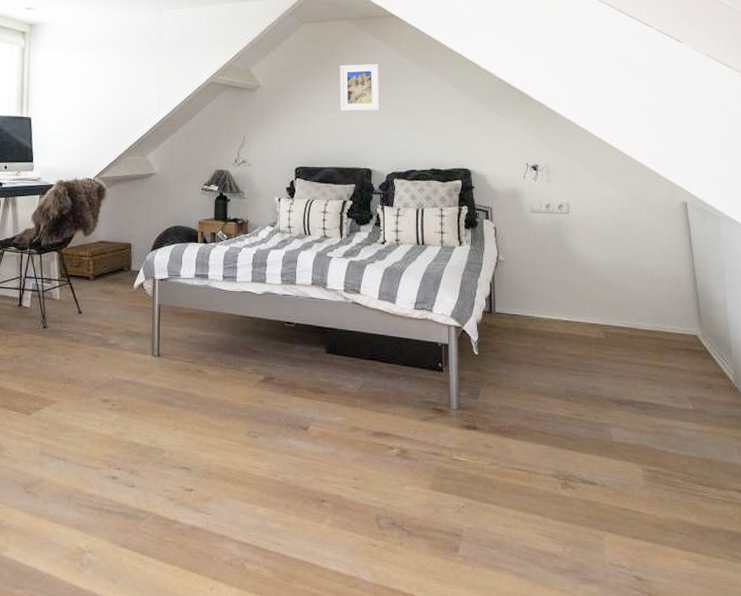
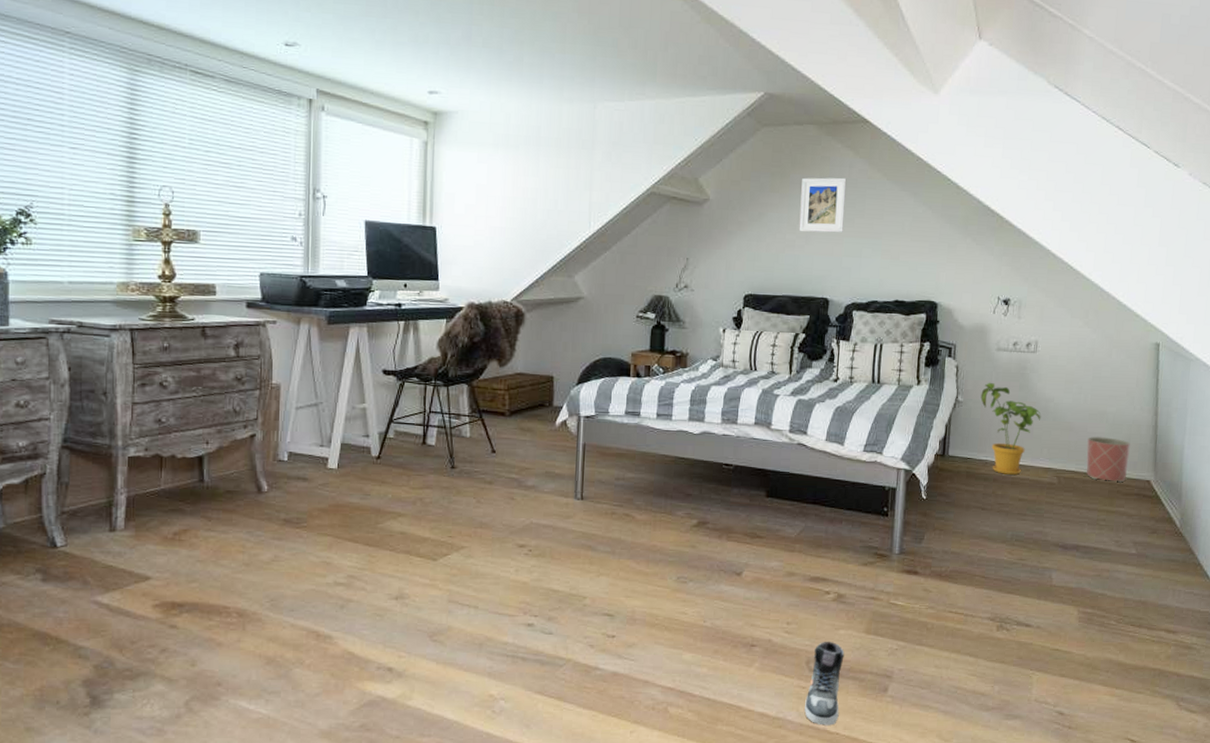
sneaker: none [378,497,412,586] -> present [804,641,845,726]
house plant: none [520,242,581,330] -> present [980,382,1042,475]
planter: none [629,293,673,338] -> present [1086,437,1130,483]

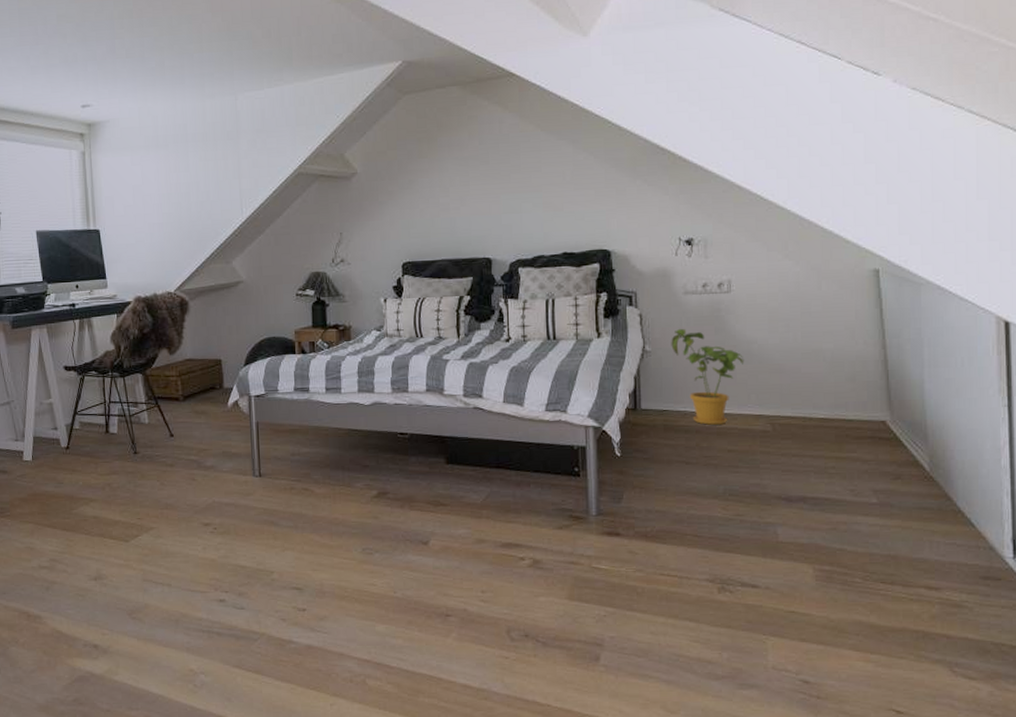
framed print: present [799,177,847,233] -> none [450,134,499,194]
sneaker: present [804,641,845,726] -> none [510,609,548,697]
planter: present [1086,437,1130,483] -> none [803,377,856,426]

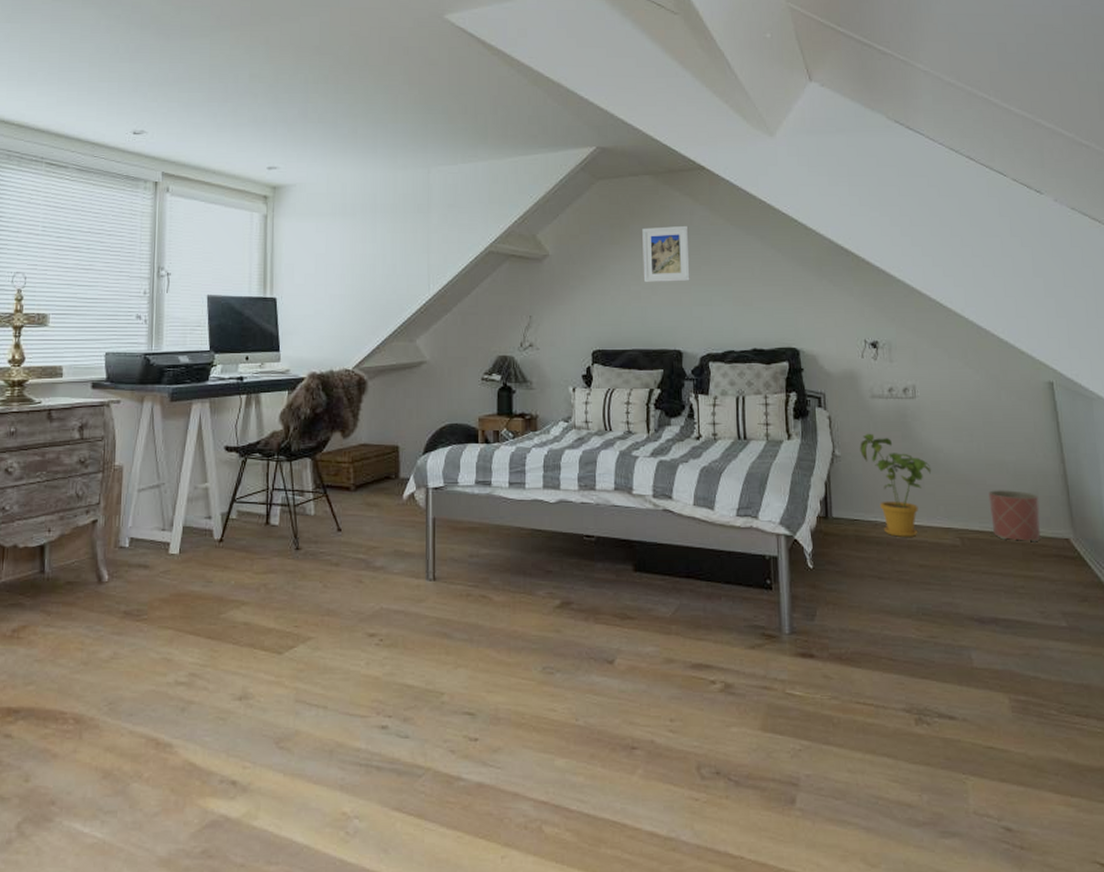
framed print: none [450,134,499,194] -> present [642,225,690,283]
planter: none [803,377,856,426] -> present [988,490,1040,542]

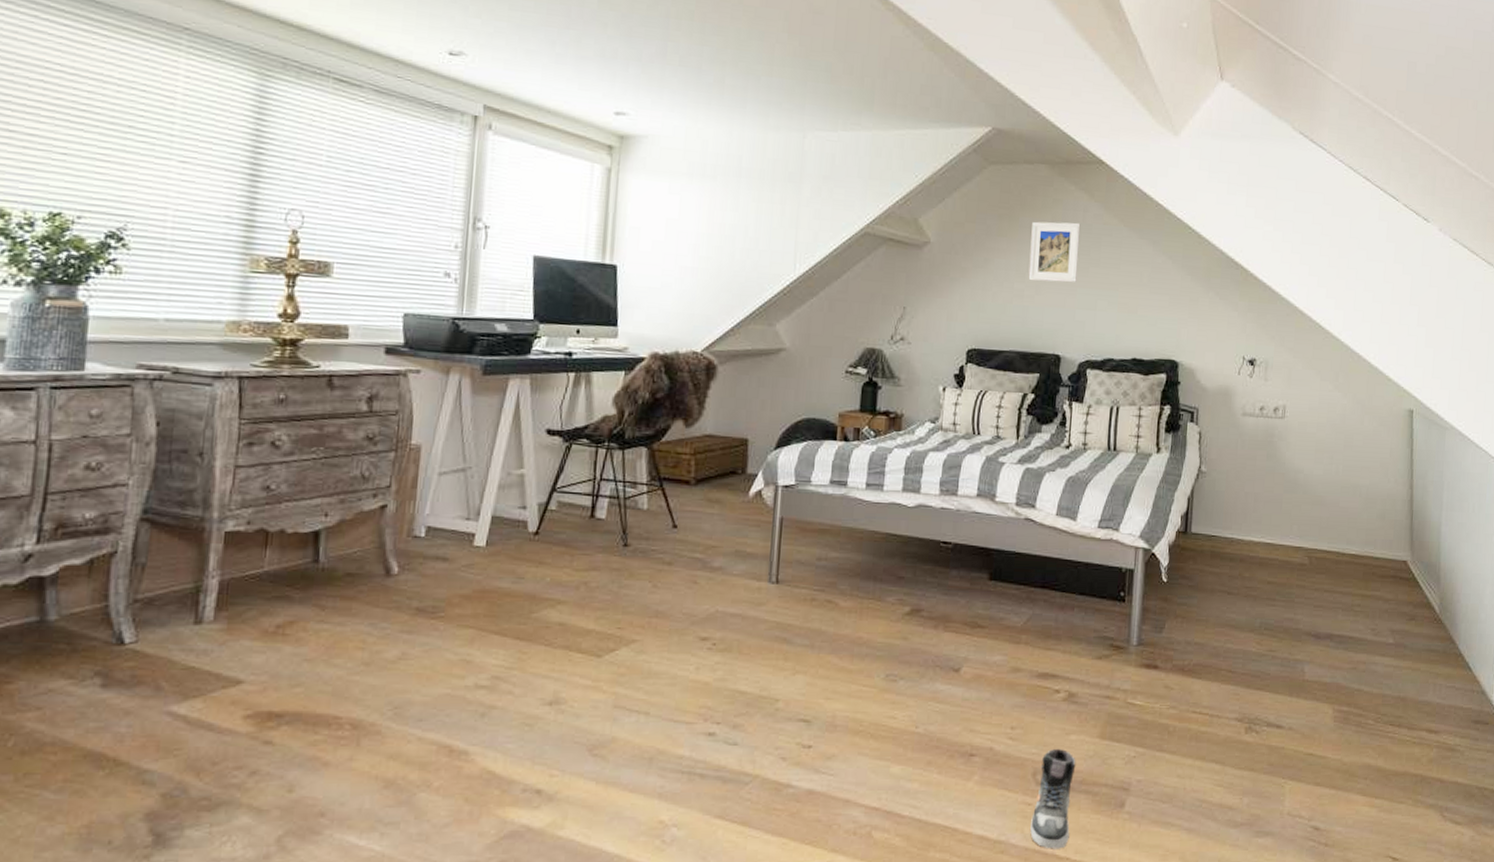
sneaker: none [700,741,741,847] -> present [1030,748,1076,849]
house plant: present [860,433,932,537] -> none [1225,450,1291,554]
planter: present [988,490,1040,542] -> none [1339,512,1385,564]

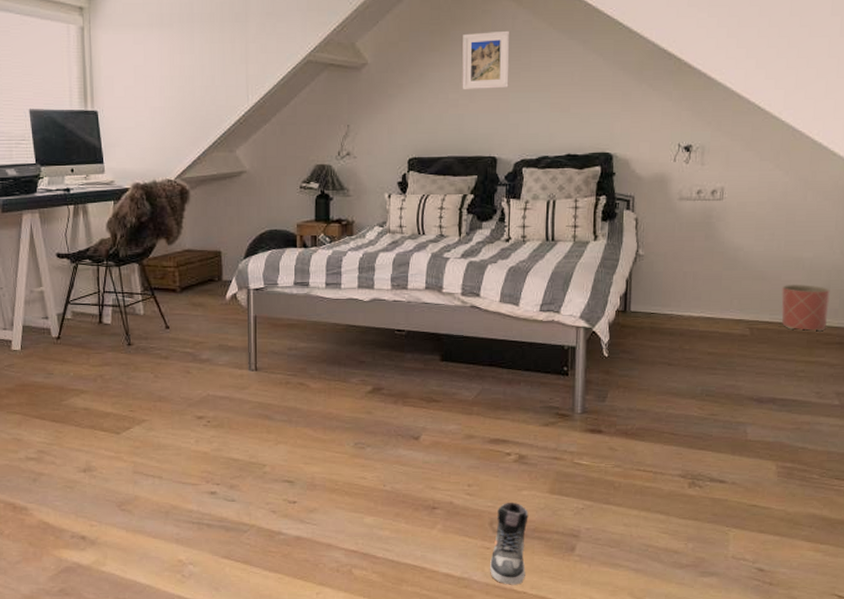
planter: none [1339,512,1385,564] -> present [781,285,830,332]

